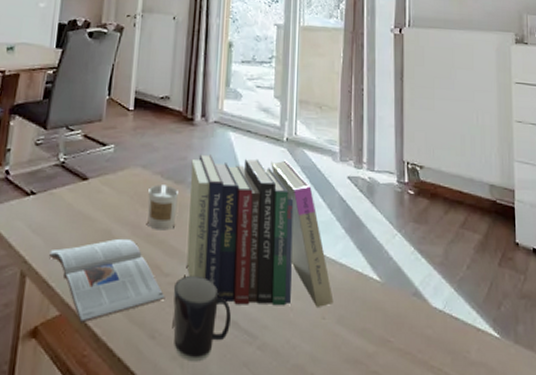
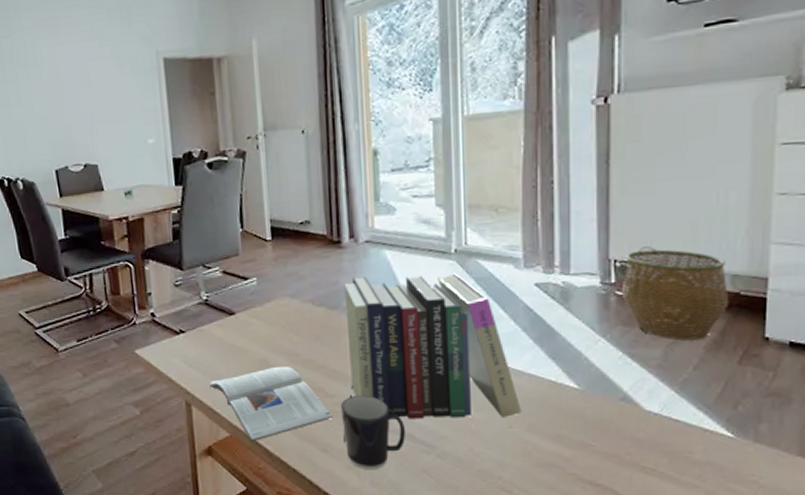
candle: present [146,185,178,231] -> none [300,312,335,356]
basket: none [412,153,490,241] -> present [621,246,729,341]

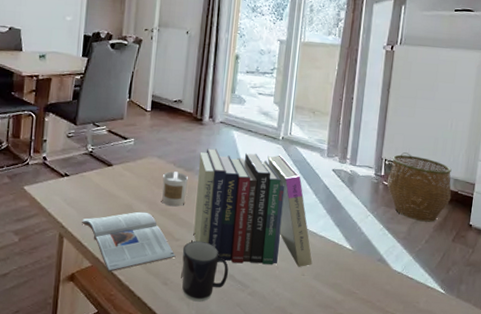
candle: none [300,312,335,356] -> present [161,171,188,207]

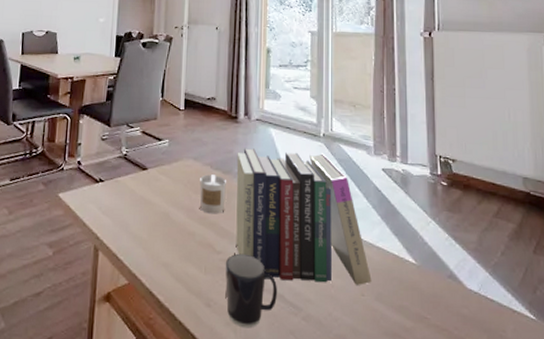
magazine: present [81,211,176,272] -> none [116,220,218,291]
basket: present [387,152,452,222] -> none [445,148,523,230]

